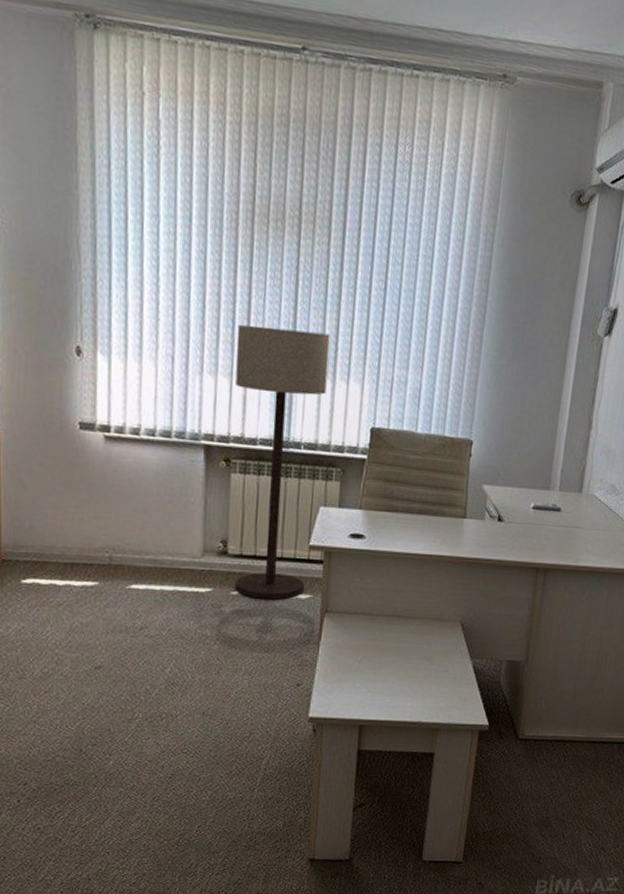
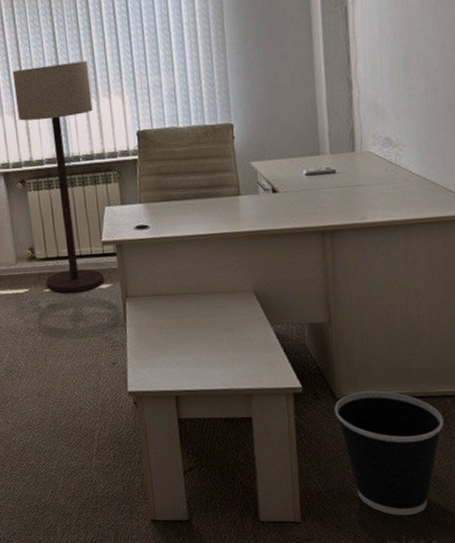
wastebasket: none [514,733,608,856] -> present [334,391,444,516]

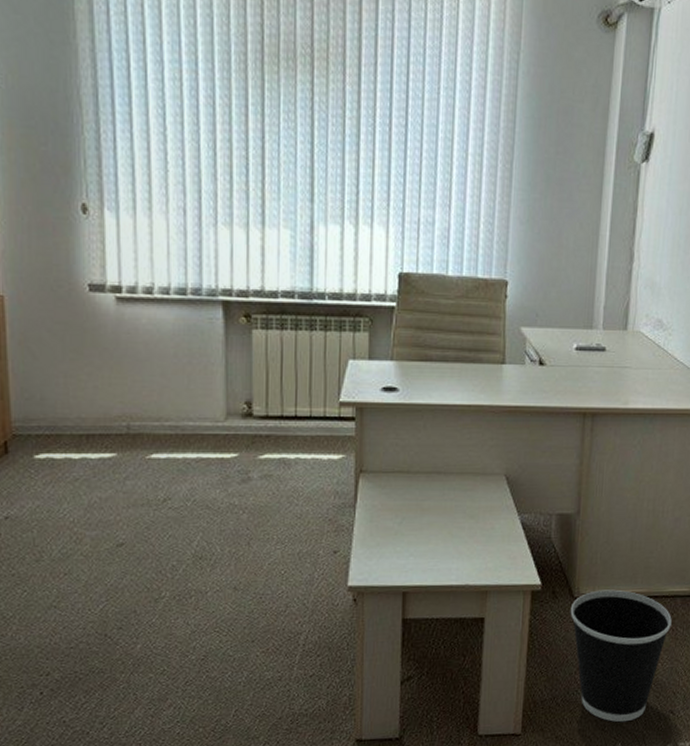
floor lamp: present [12,61,105,293] -> none [251,171,351,462]

